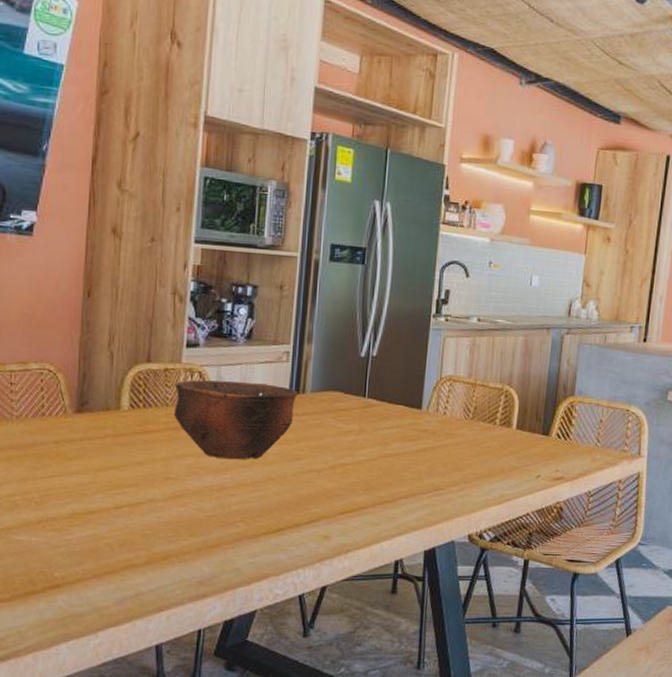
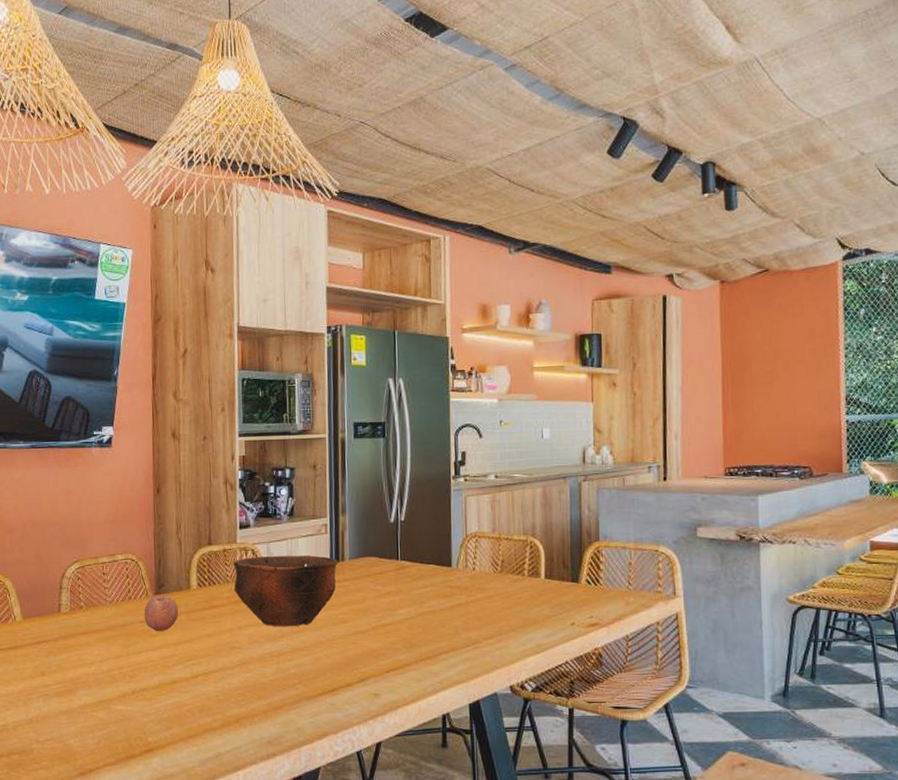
fruit: none [59,413,103,455] -> present [144,594,178,632]

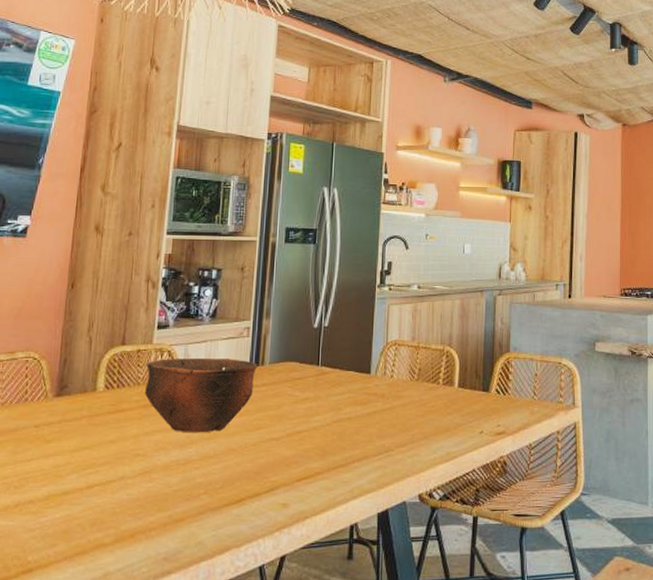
fruit: present [144,594,178,632] -> none [39,396,80,438]

